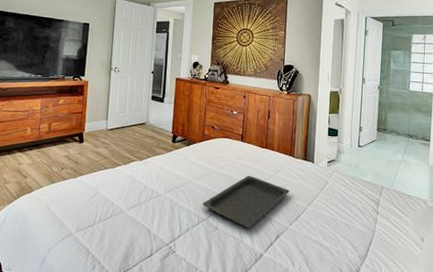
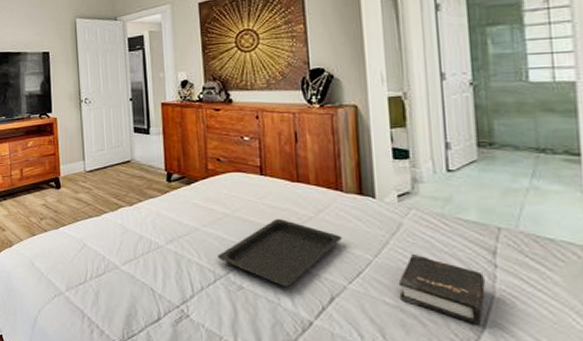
hardback book: none [320,204,371,253] -> present [398,254,485,325]

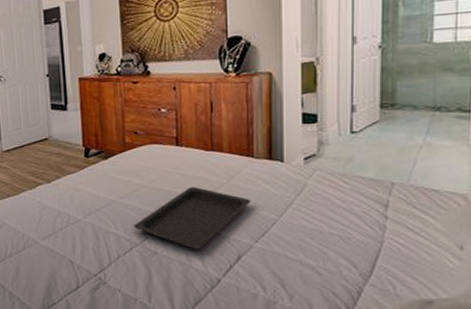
hardback book: present [398,254,485,325] -> none [299,212,376,270]

